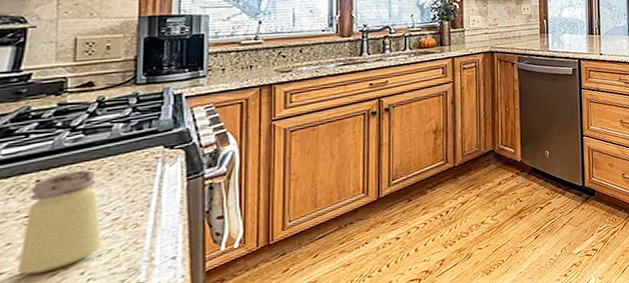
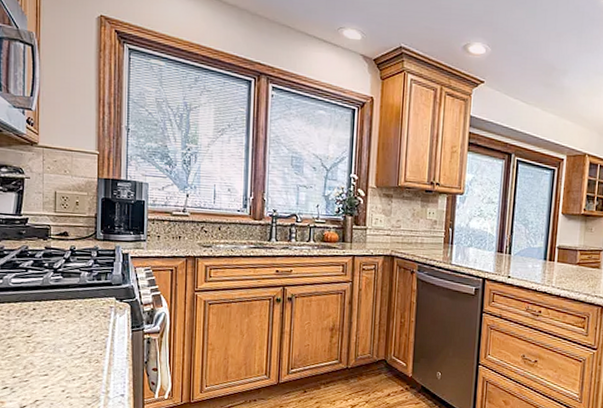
saltshaker: present [18,170,102,275] -> none [24,306,75,384]

